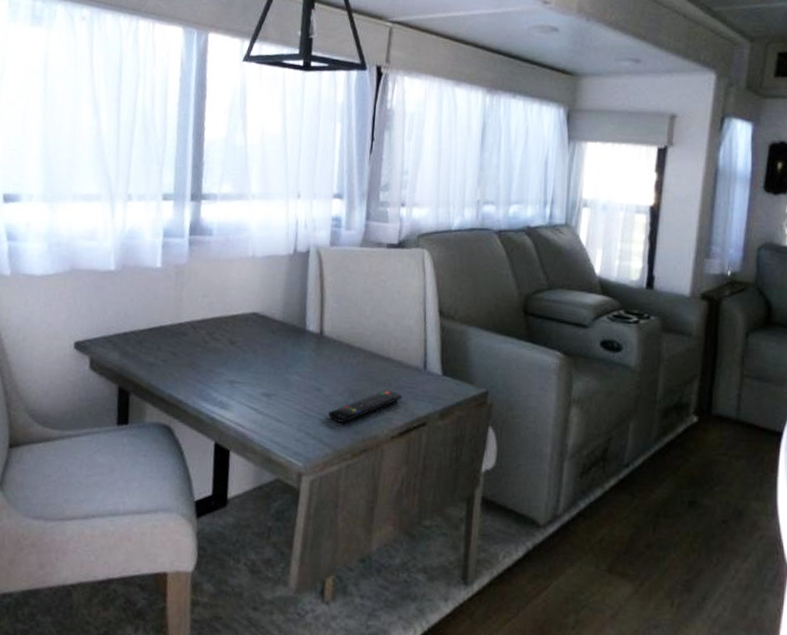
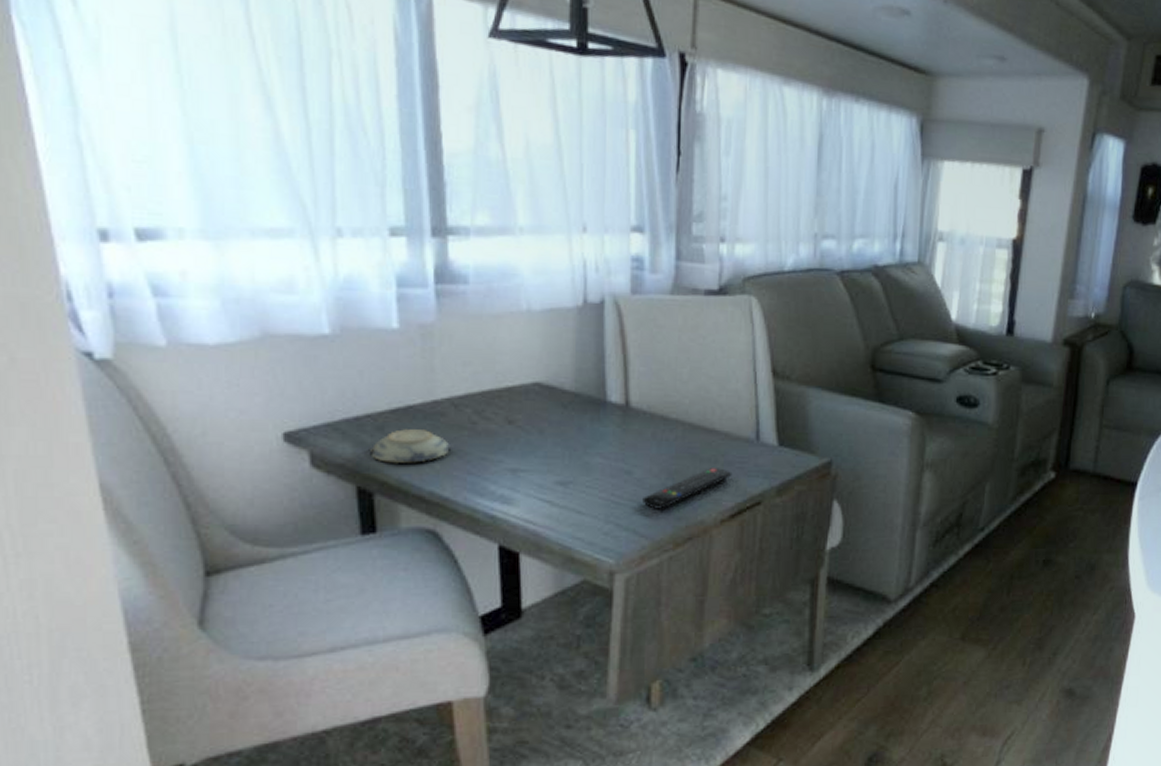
decorative bowl: none [131,344,188,371] -> present [370,429,450,463]

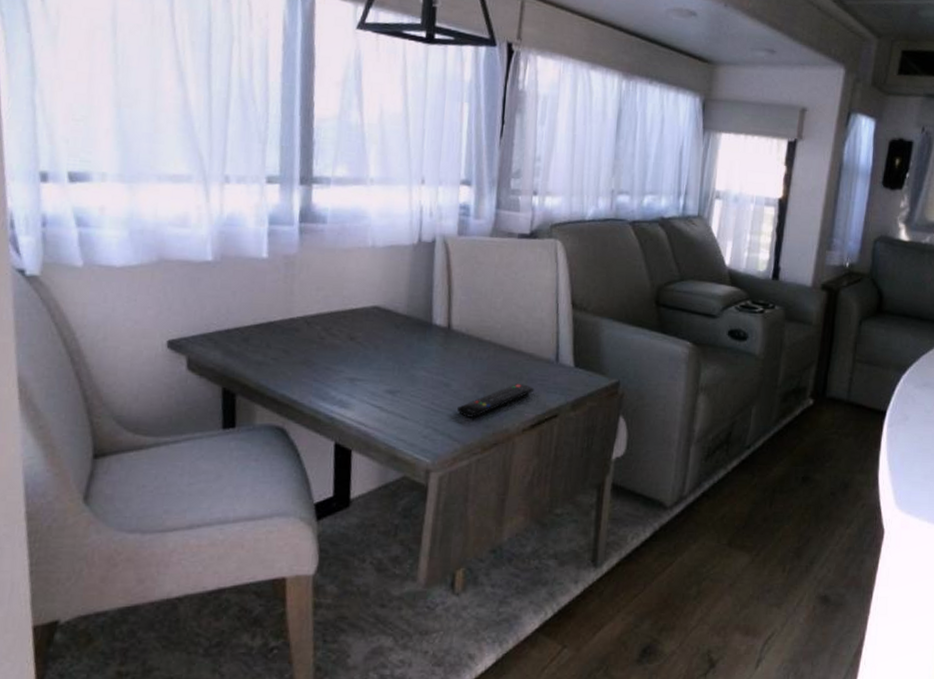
decorative bowl: present [370,429,450,463] -> none [236,341,302,370]

